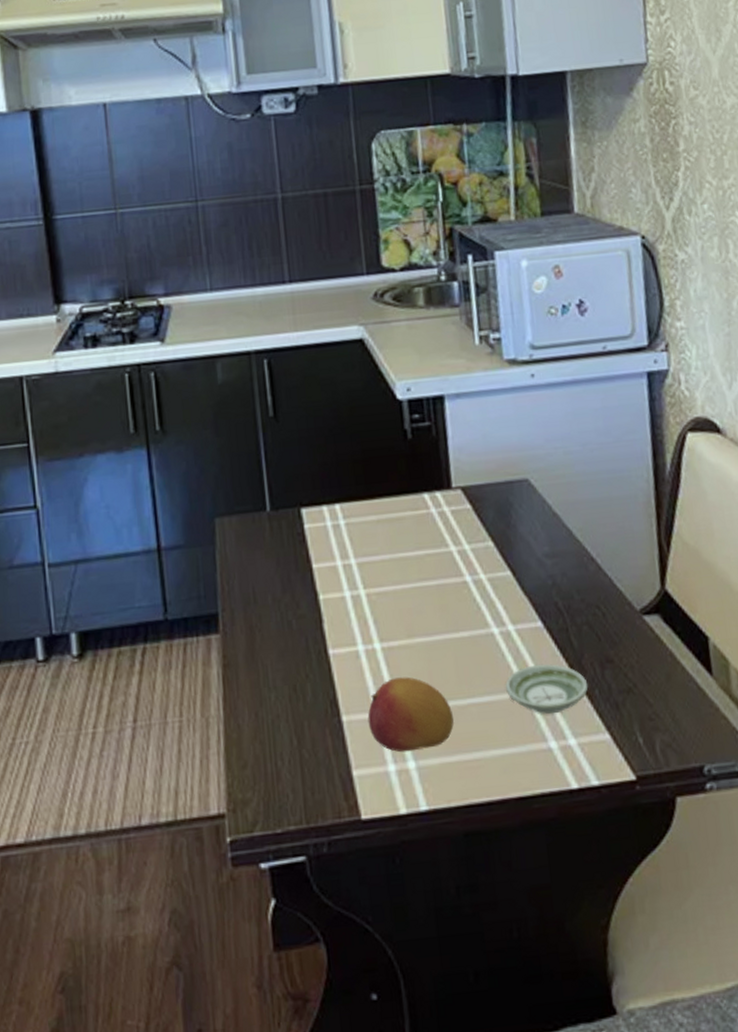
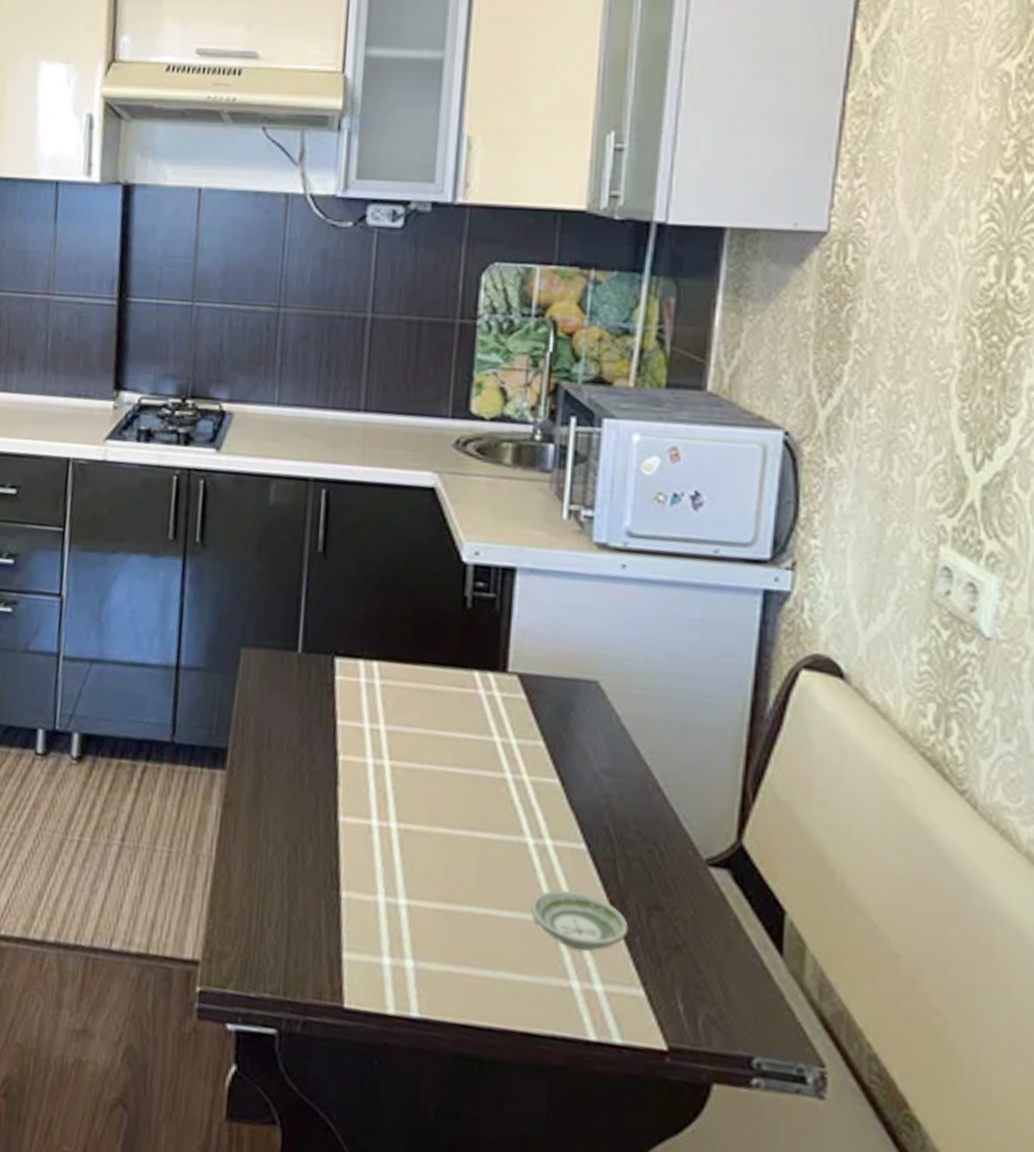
fruit: present [367,677,454,753] -> none [368,864,465,951]

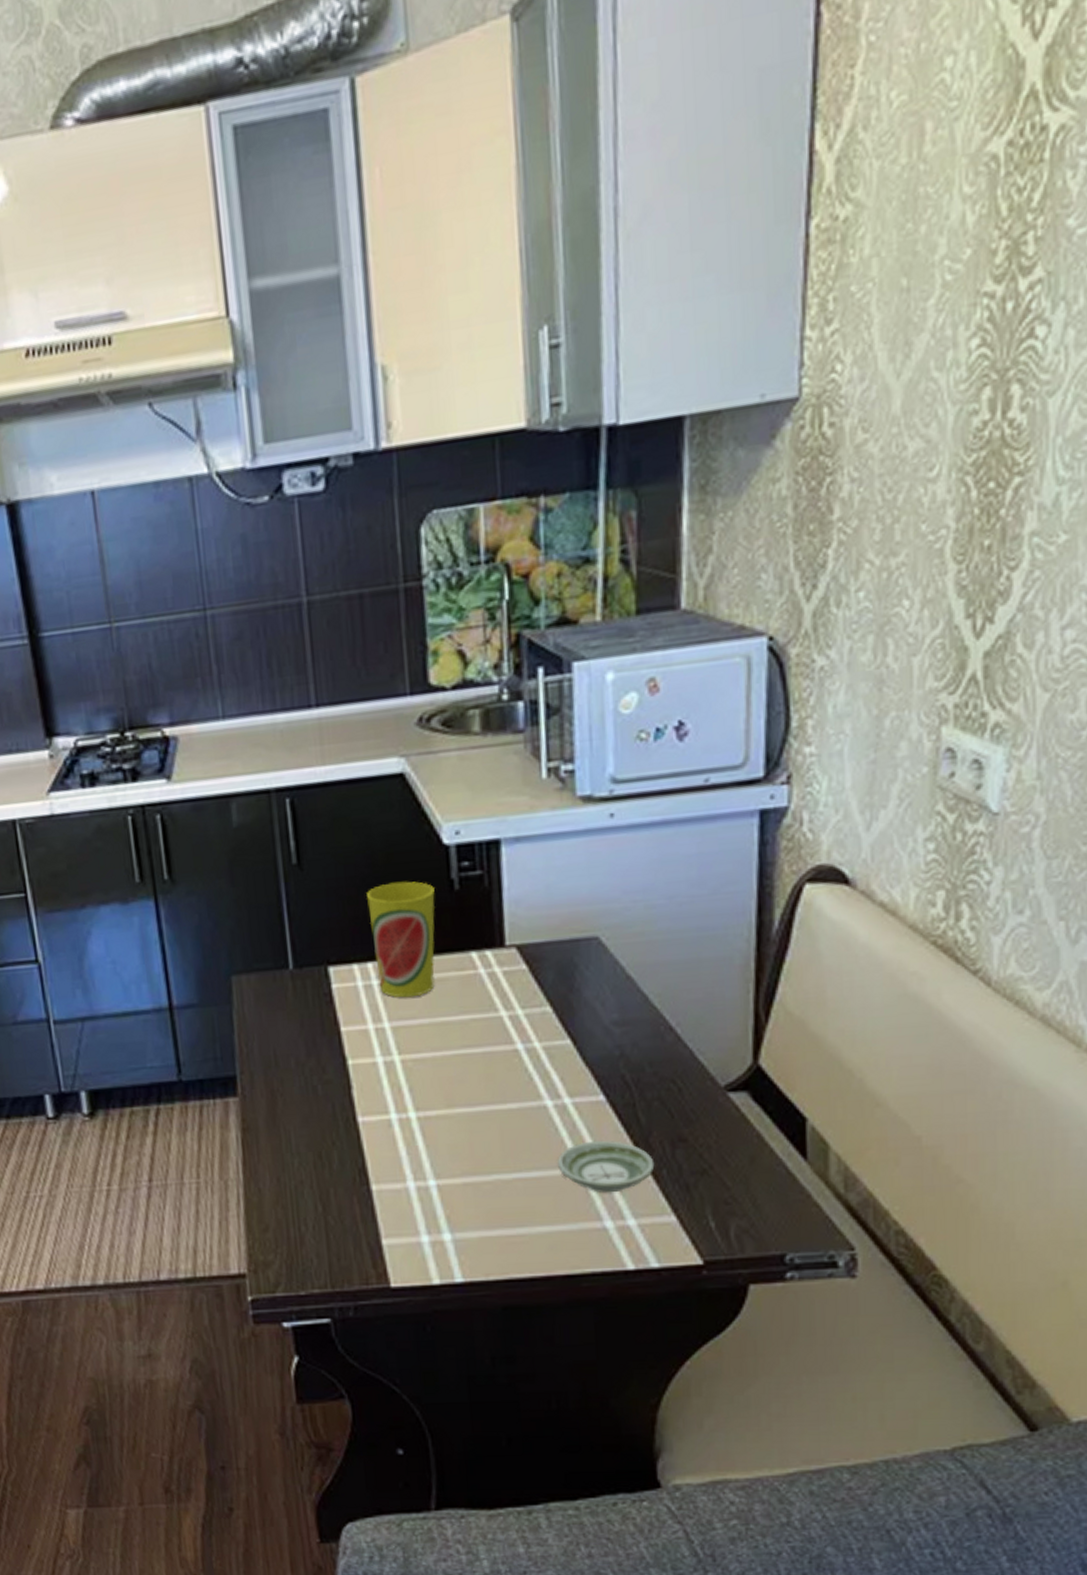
cup: none [381,588,448,705] -> present [367,881,435,998]

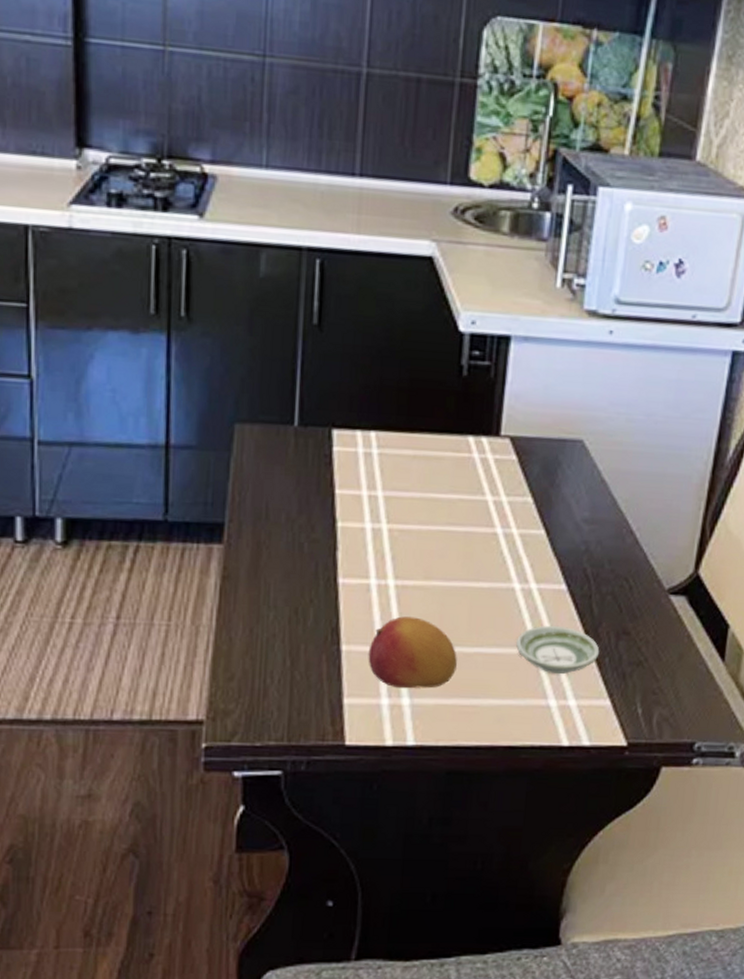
cup: present [367,881,435,998] -> none [379,358,444,471]
fruit: none [399,1148,496,1224] -> present [368,616,457,689]

